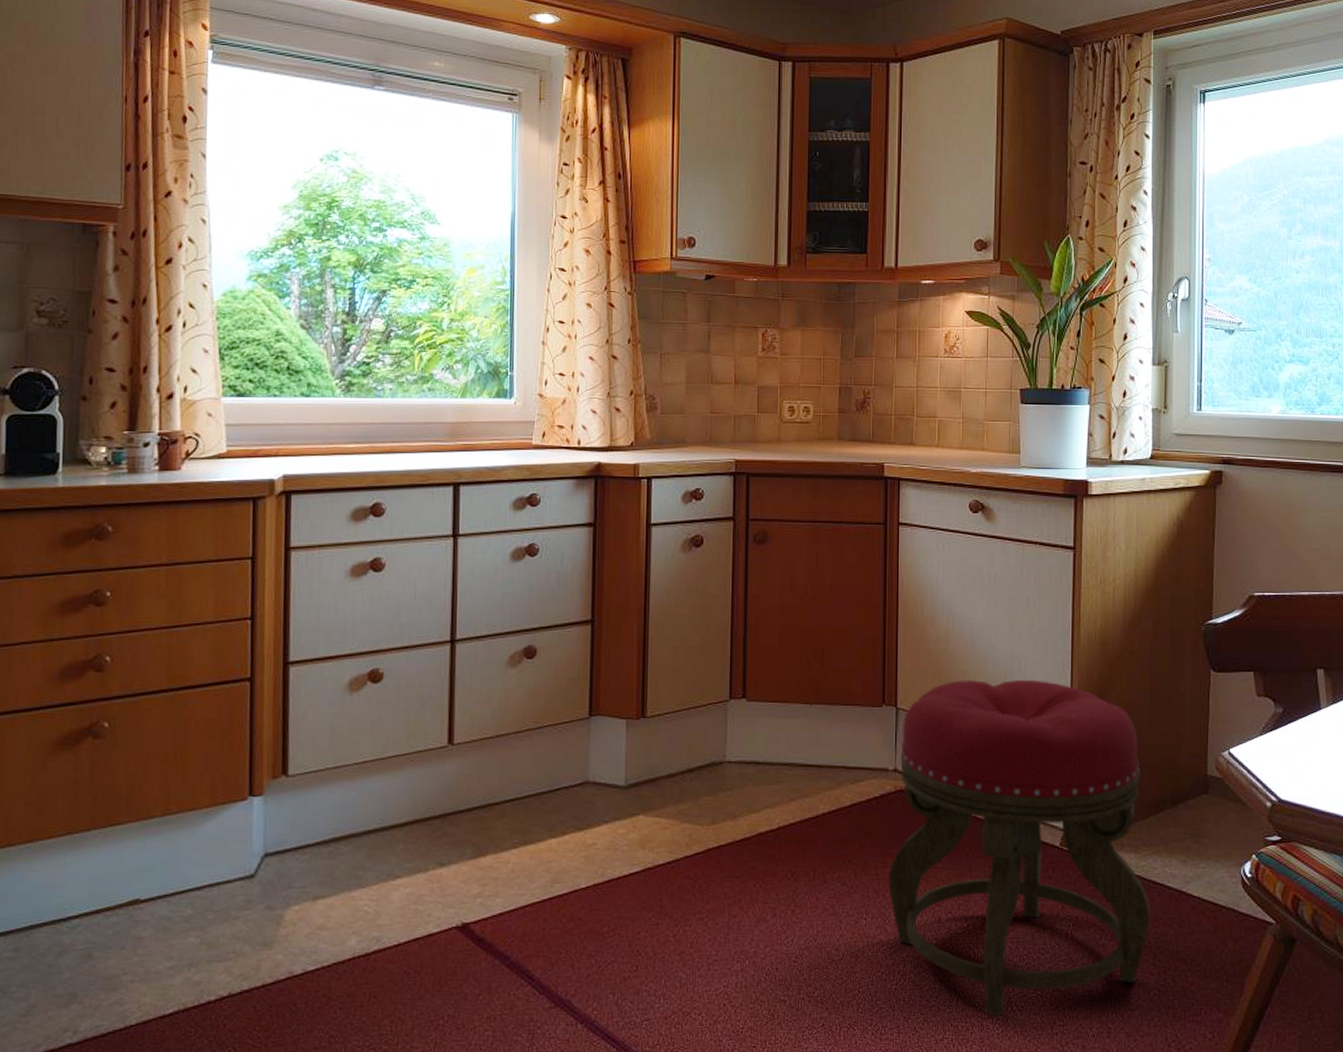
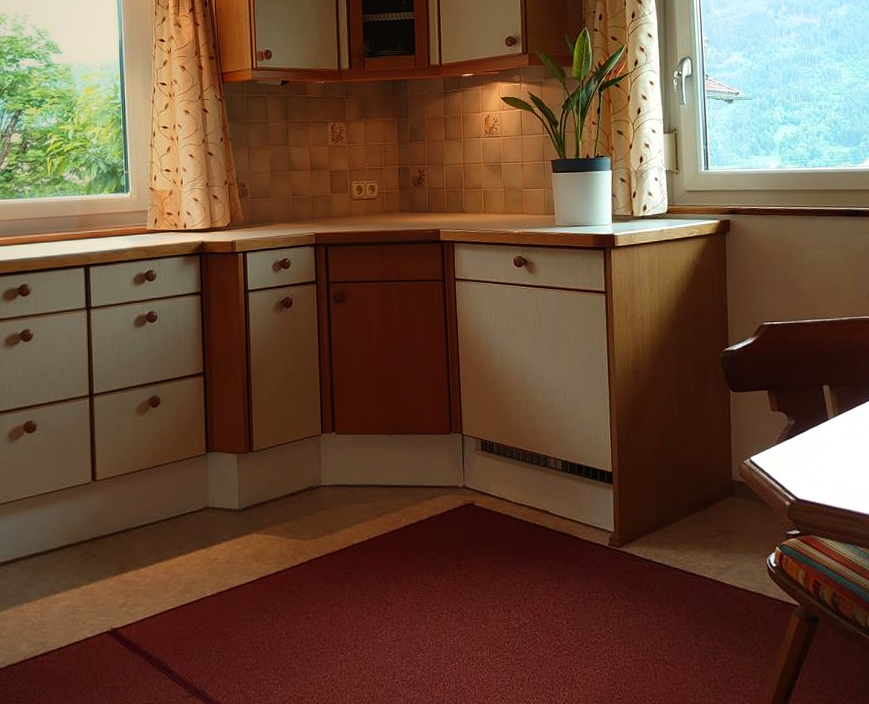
stool: present [888,679,1151,1015] -> none [463,405,691,692]

